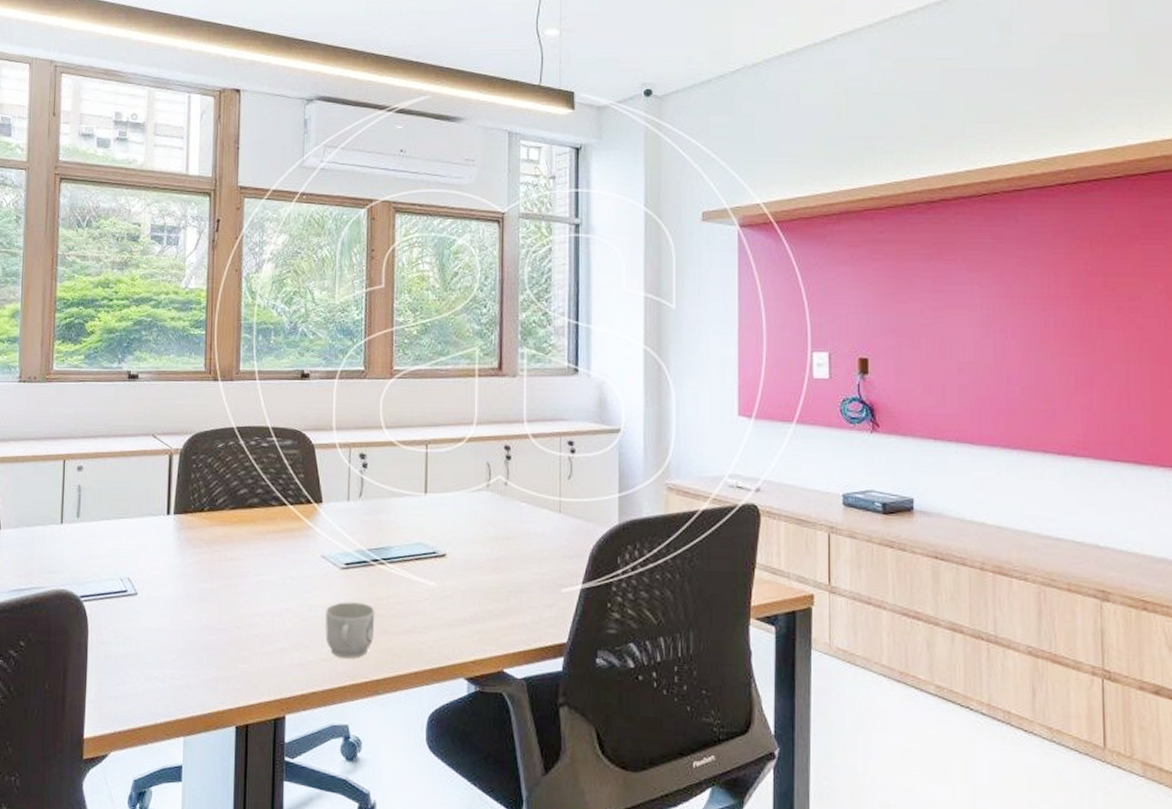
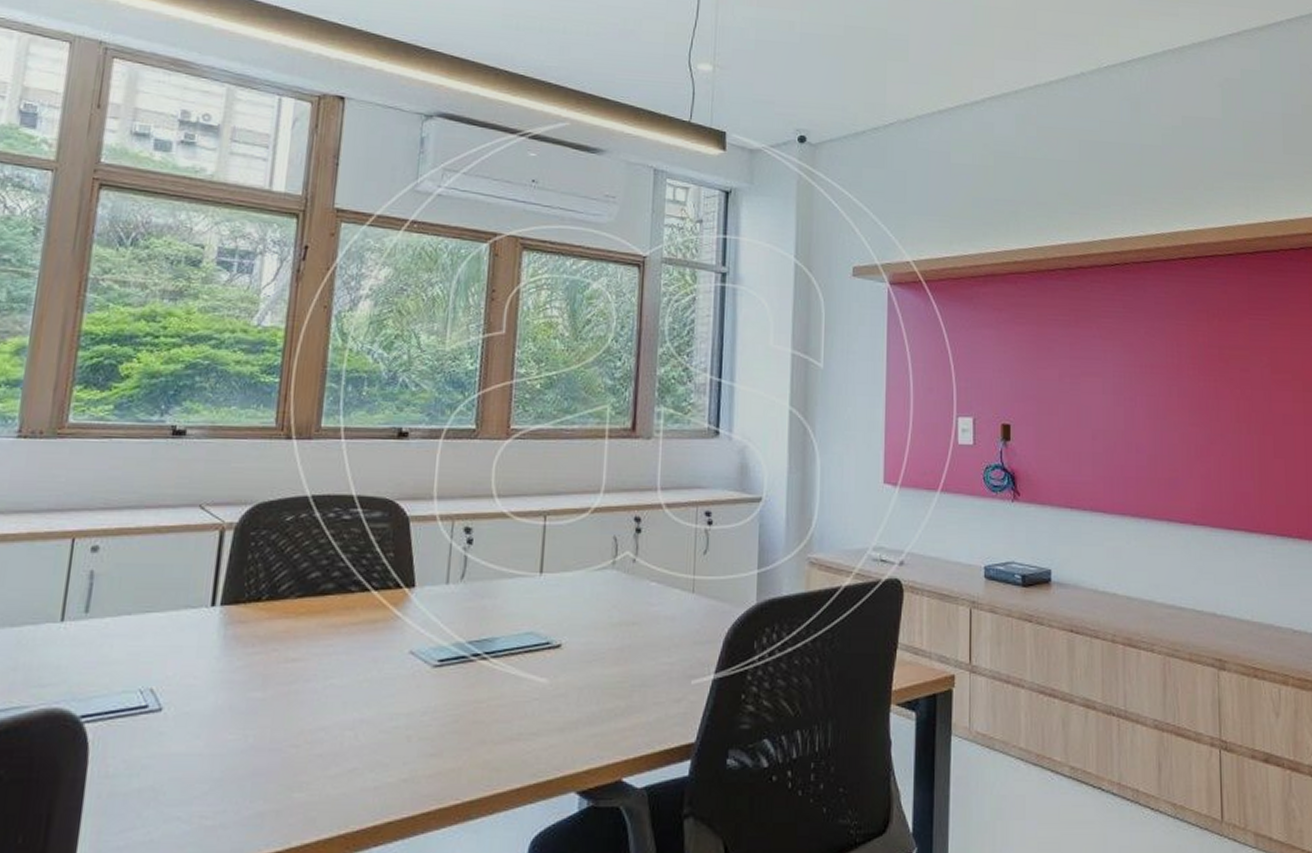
mug: present [325,602,375,659] -> none [408,707,473,777]

